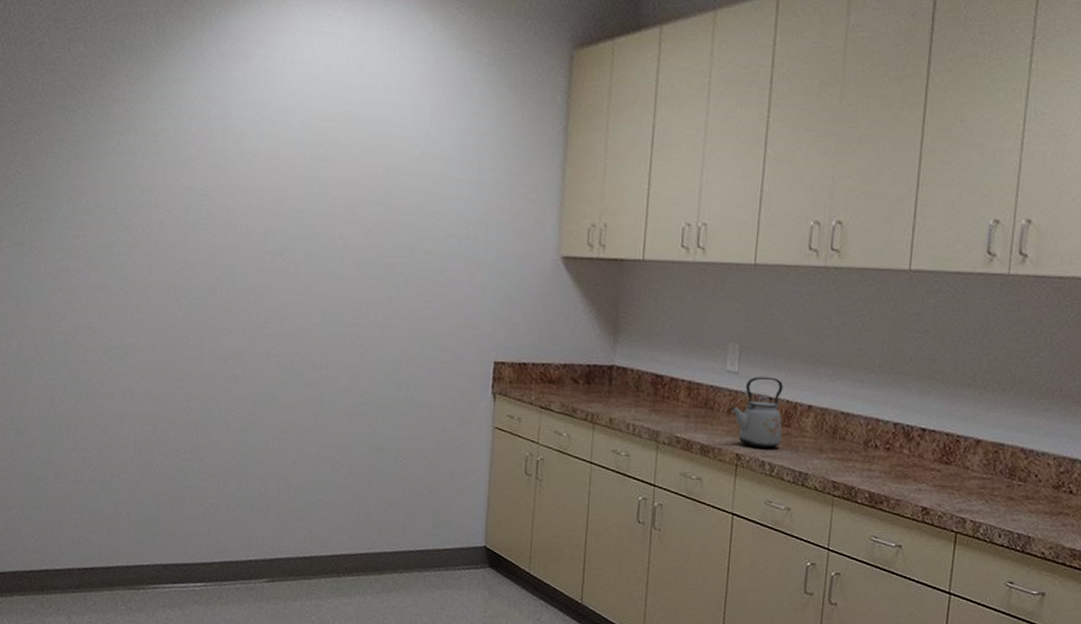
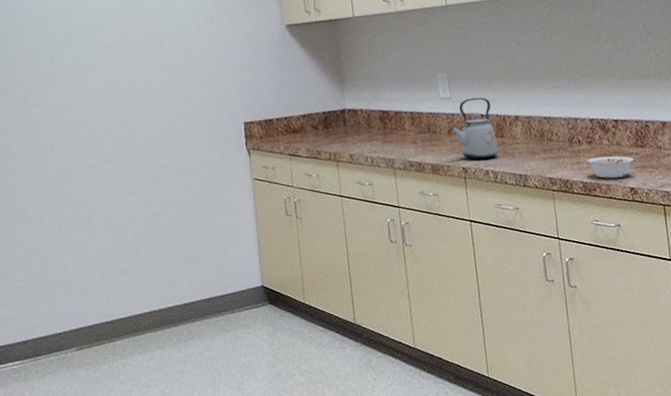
legume: none [880,466,934,494] -> present [587,156,634,179]

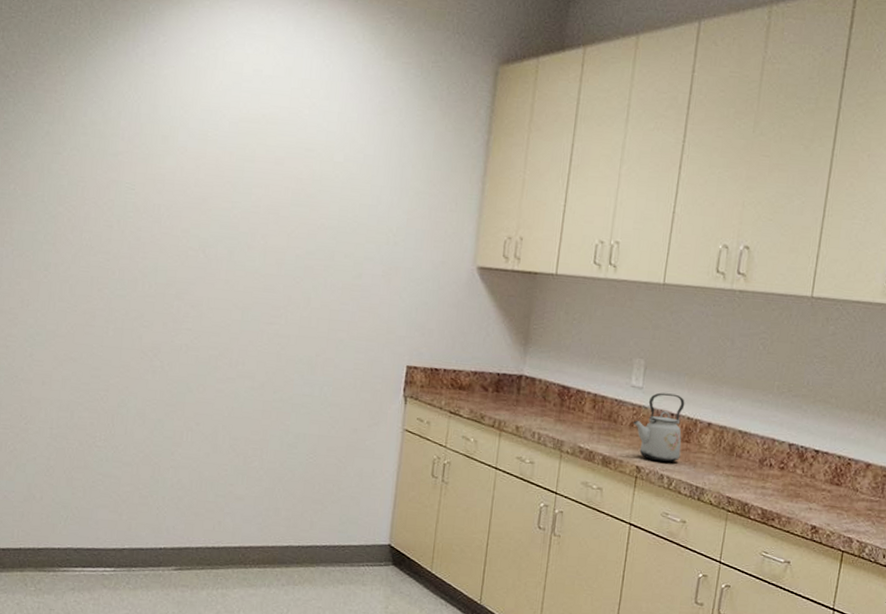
legume: present [587,156,634,179] -> none [774,485,824,514]

